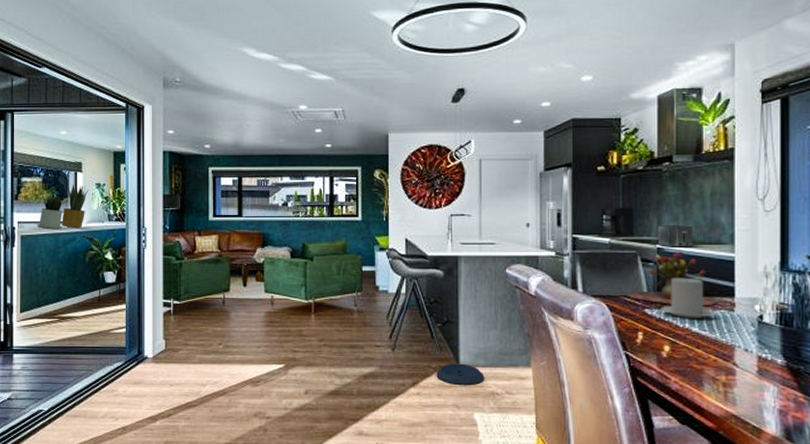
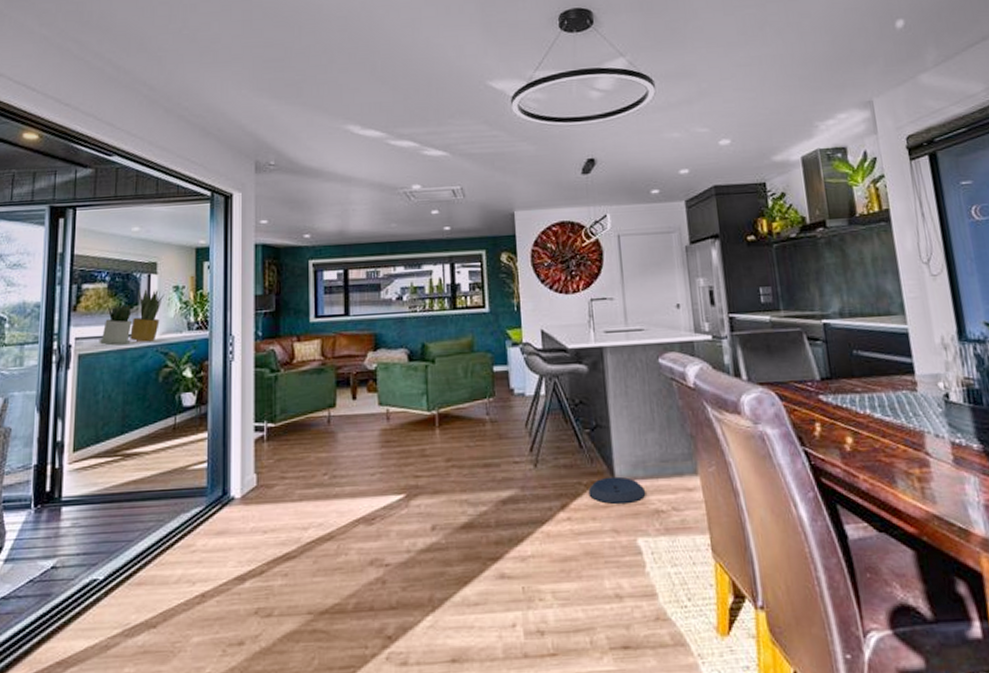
coffee maker: present [597,207,634,238] -> none [755,279,797,316]
flower arrangement: present [627,251,716,306] -> none [796,326,896,388]
toaster: present [657,225,693,247] -> none [820,296,861,322]
candle: present [660,277,714,318] -> none [836,355,895,403]

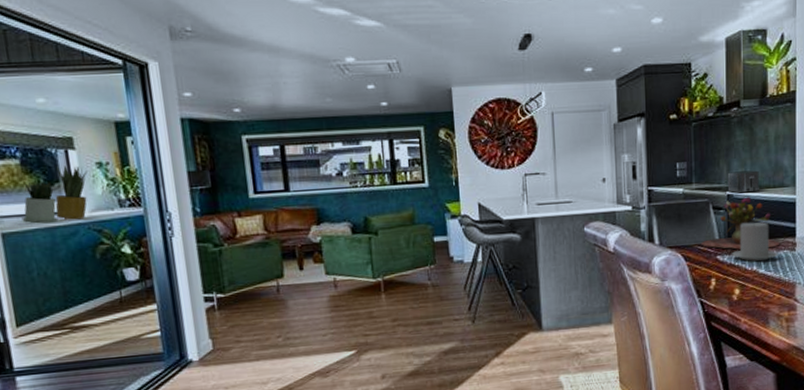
robot vacuum: present [588,476,645,504] -> none [519,327,567,350]
flower arrangement: none [796,326,896,388] -> present [700,196,780,250]
toaster: none [820,296,861,322] -> present [727,170,759,194]
candle: none [836,355,895,403] -> present [731,222,778,261]

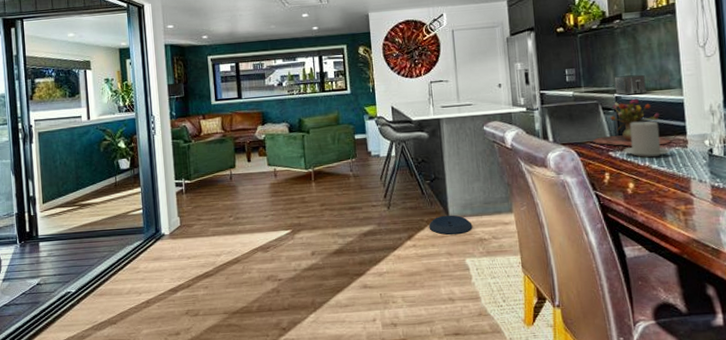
planter: present [21,181,59,224] -> none [52,94,77,125]
planter: present [55,166,89,220] -> none [75,82,99,122]
robot vacuum: none [519,327,567,350] -> present [429,215,472,235]

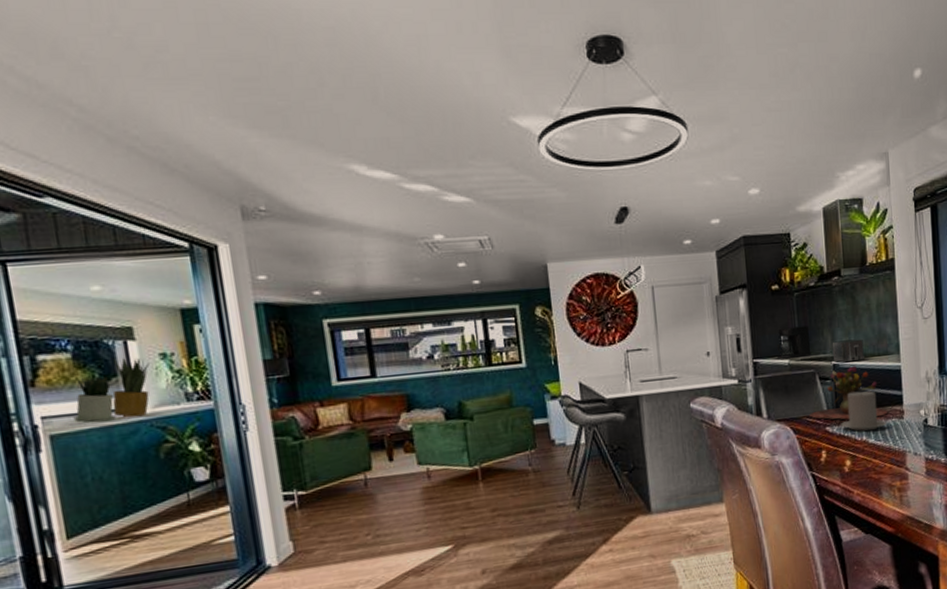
planter: none [52,94,77,125] -> present [73,376,117,422]
planter: none [75,82,99,122] -> present [112,358,151,417]
robot vacuum: present [429,215,472,235] -> none [627,510,678,534]
coffee maker: none [561,62,595,92] -> present [776,325,812,360]

